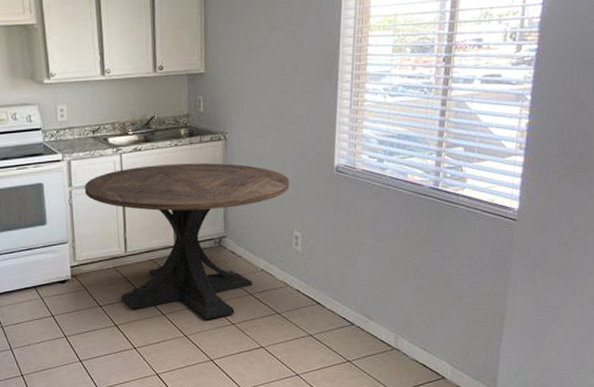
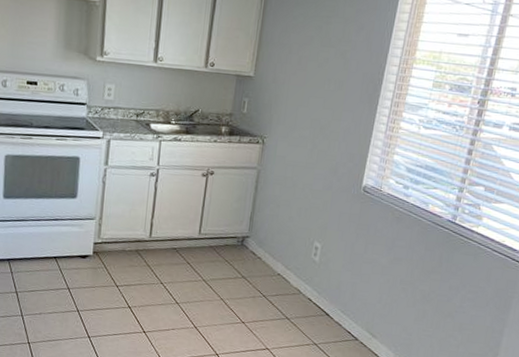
round table: present [84,162,290,319] -> none [119,156,318,315]

